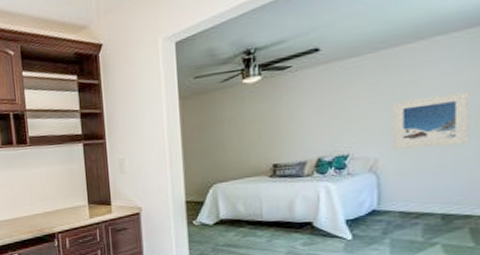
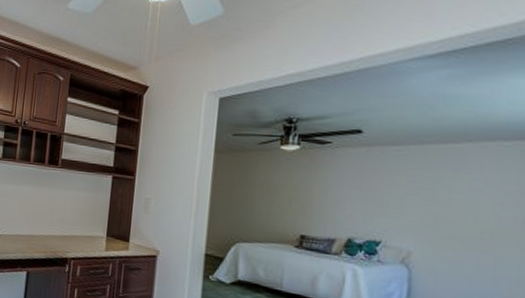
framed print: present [392,92,469,150] -> none [428,197,515,257]

